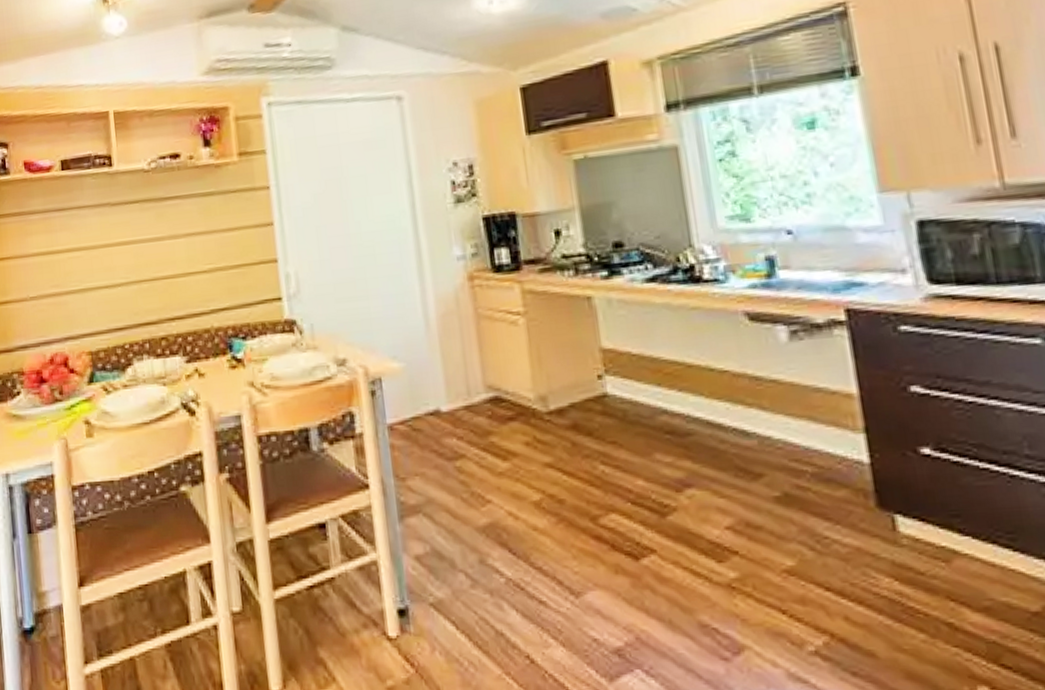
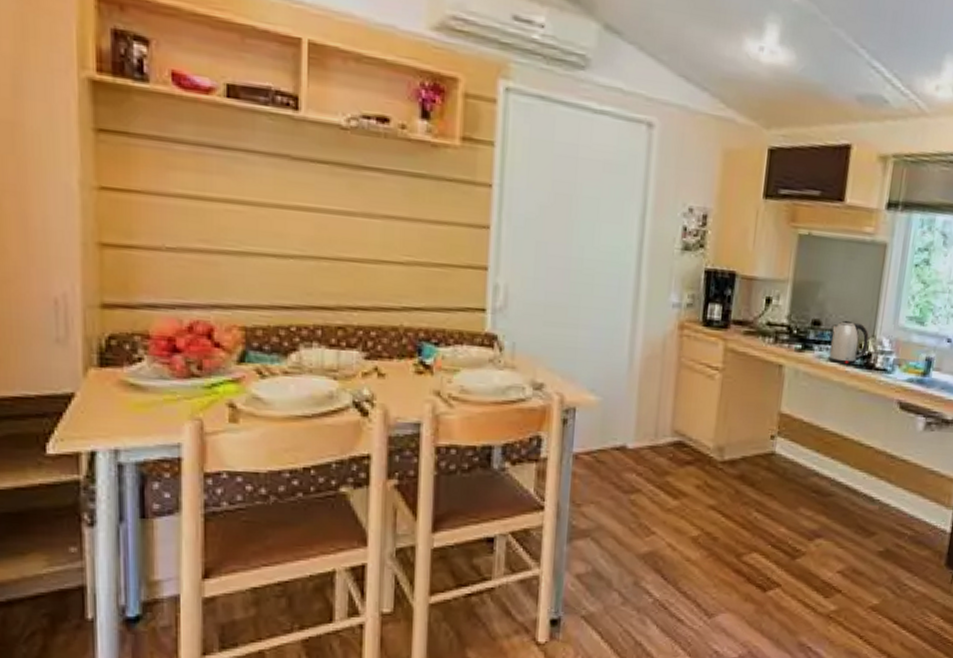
kettle: none [638,235,687,284] -> present [828,320,869,365]

